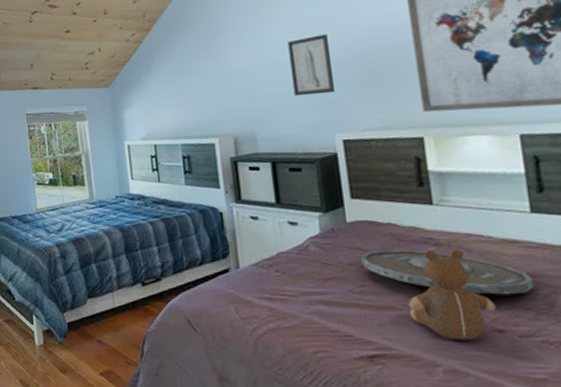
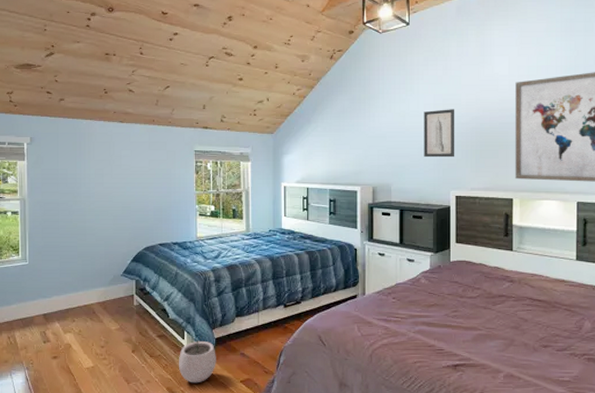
plant pot: none [29,319,71,375] -> present [179,335,216,383]
serving tray: present [360,249,535,295] -> none [456,284,571,320]
teddy bear: present [409,249,496,341] -> none [487,285,544,353]

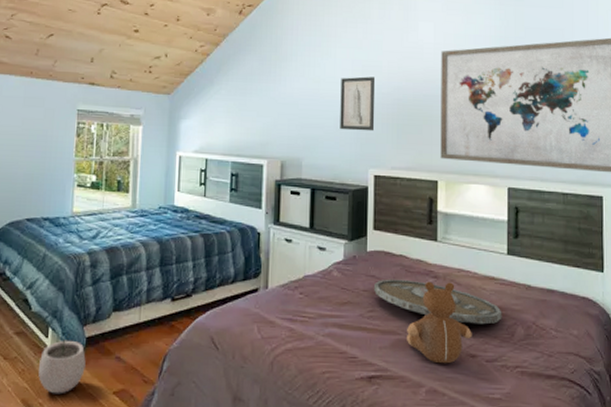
serving tray: none [456,284,571,320] -> present [373,279,502,325]
teddy bear: none [487,285,544,353] -> present [407,281,472,364]

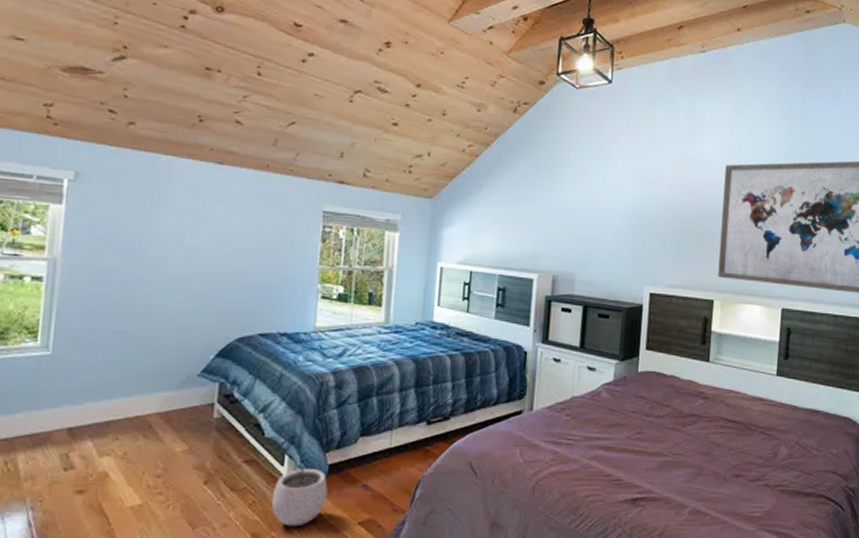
wall art: present [340,76,376,131] -> none [617,188,657,247]
serving tray: present [373,279,502,325] -> none [642,400,768,445]
teddy bear: present [407,281,472,364] -> none [673,402,738,485]

